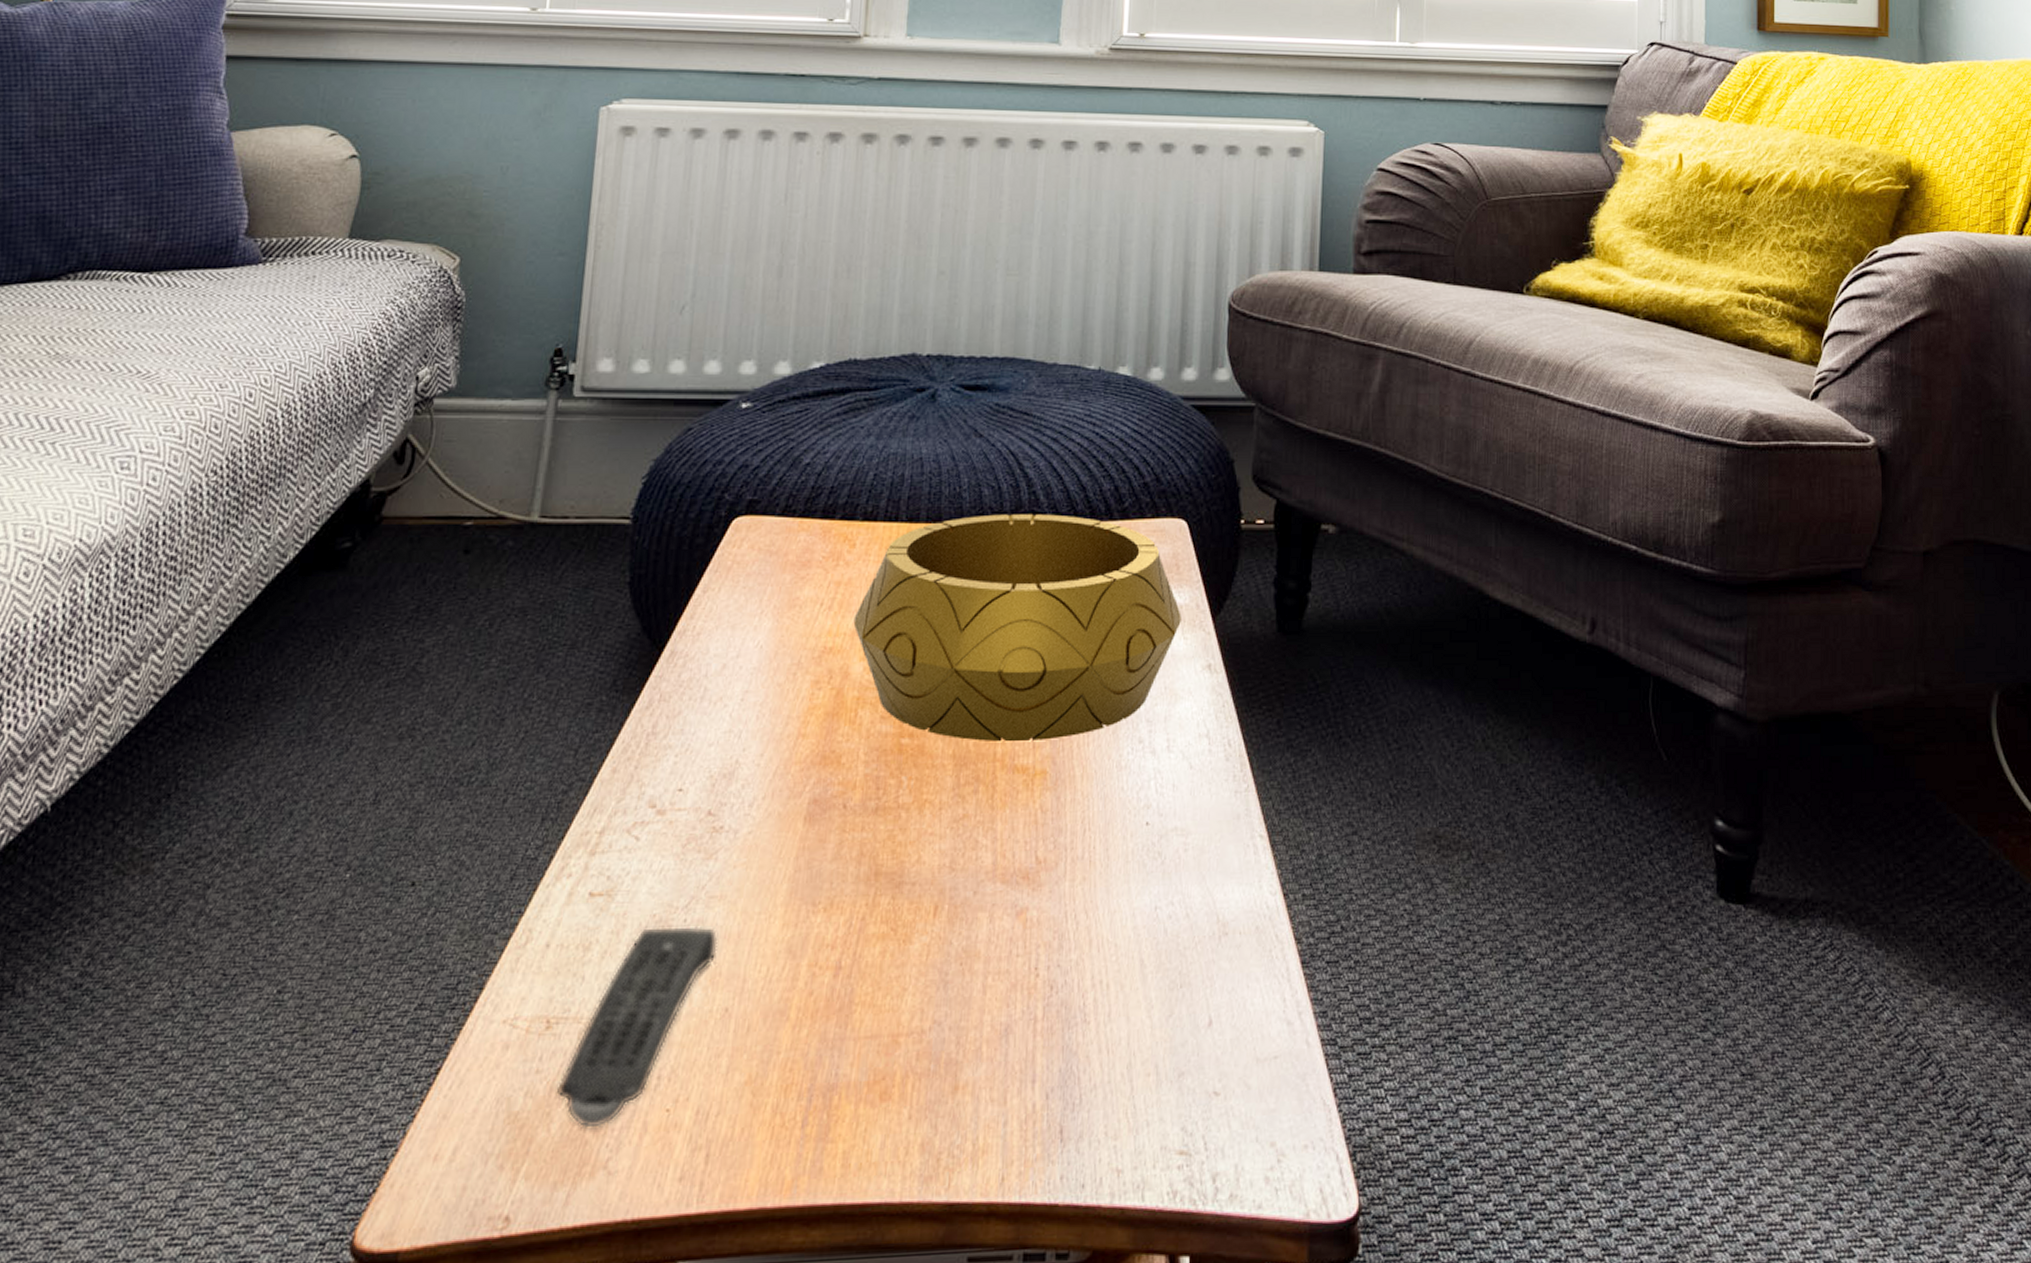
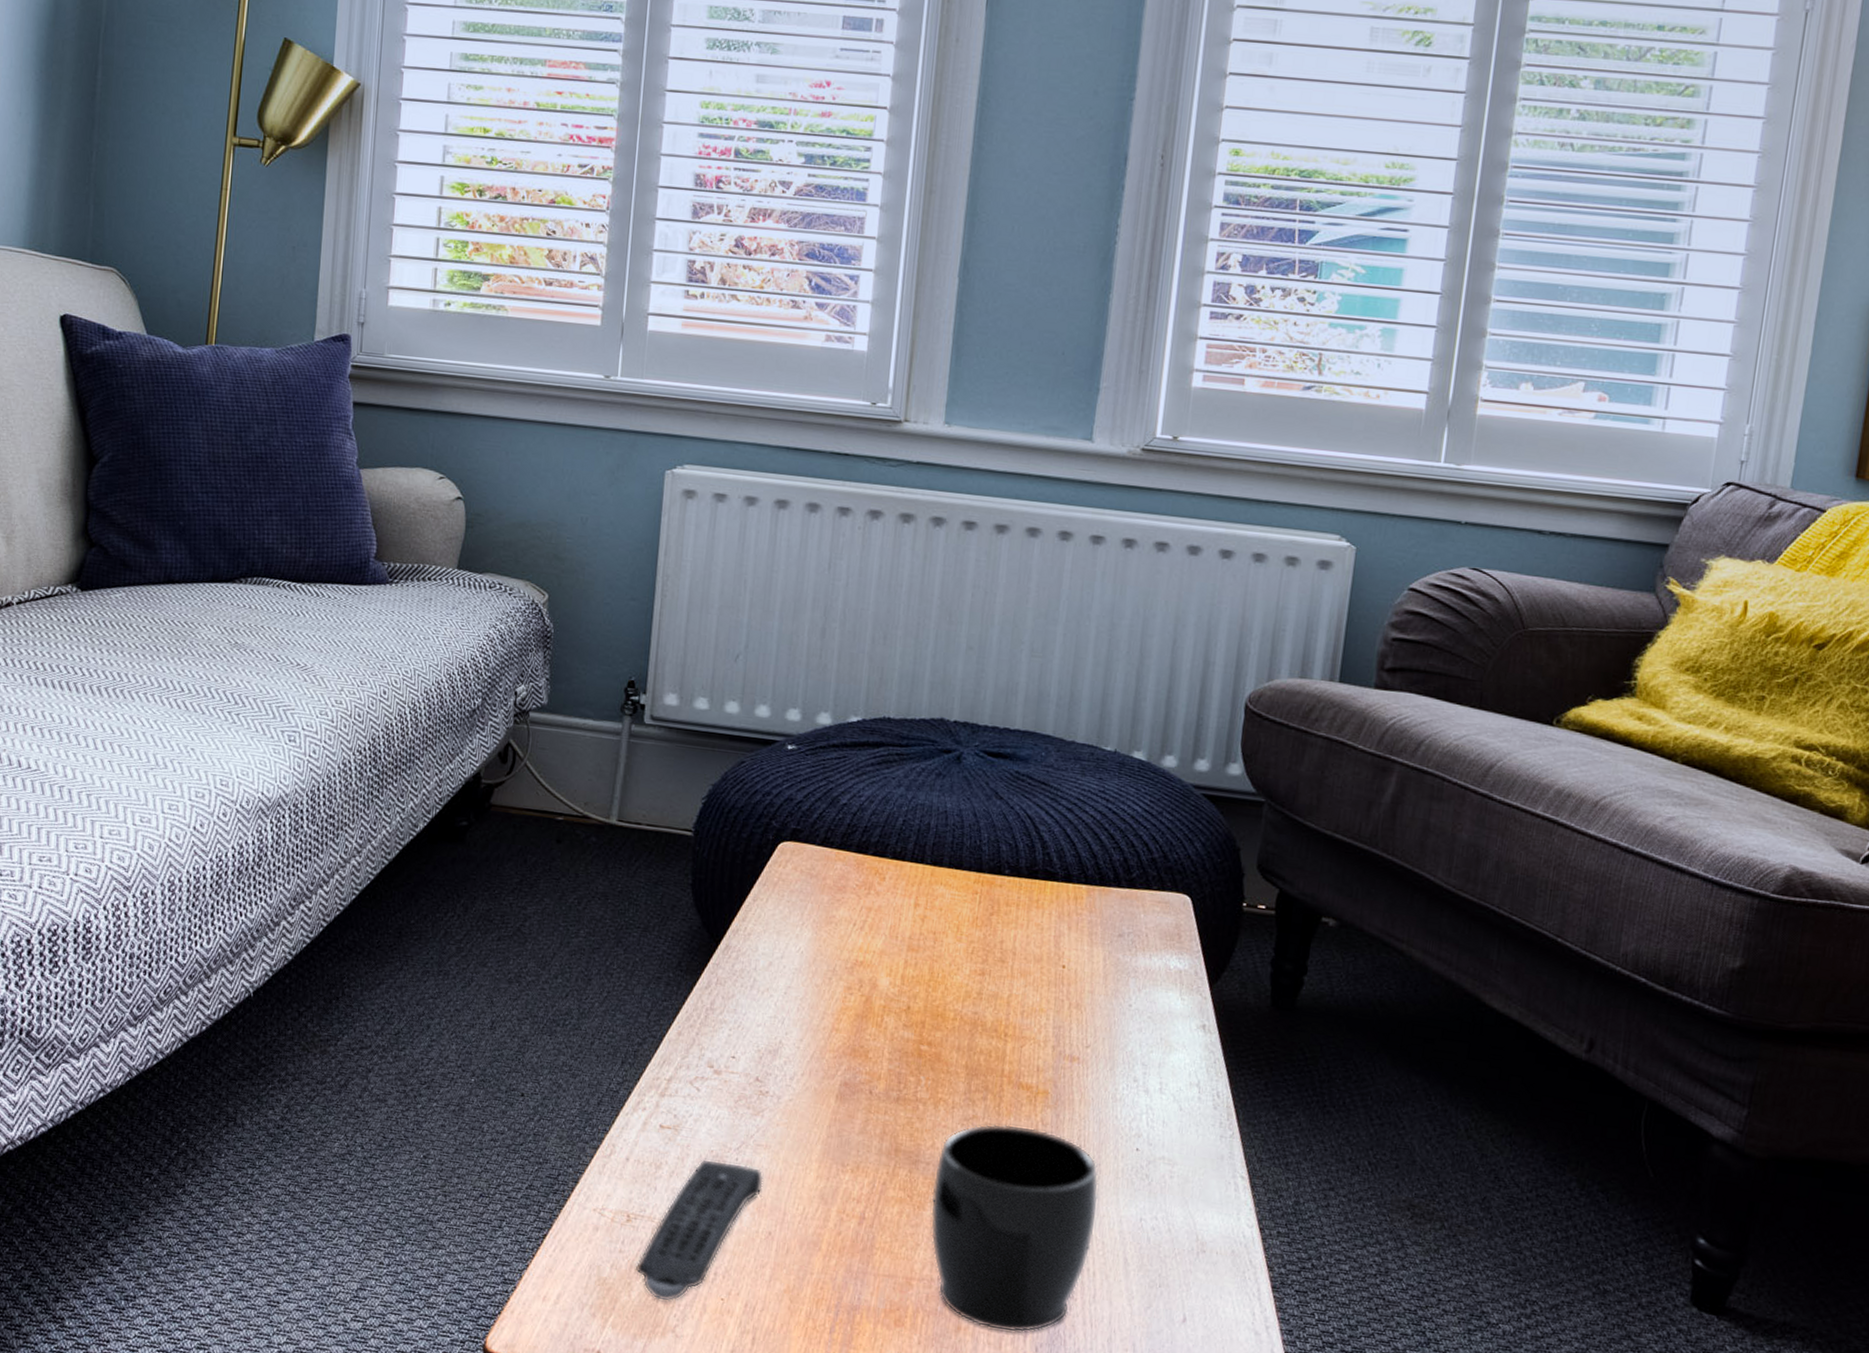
decorative bowl: present [853,514,1182,743] -> none [881,867,1180,1067]
mug: none [918,817,1108,1082] -> present [930,1124,1099,1333]

